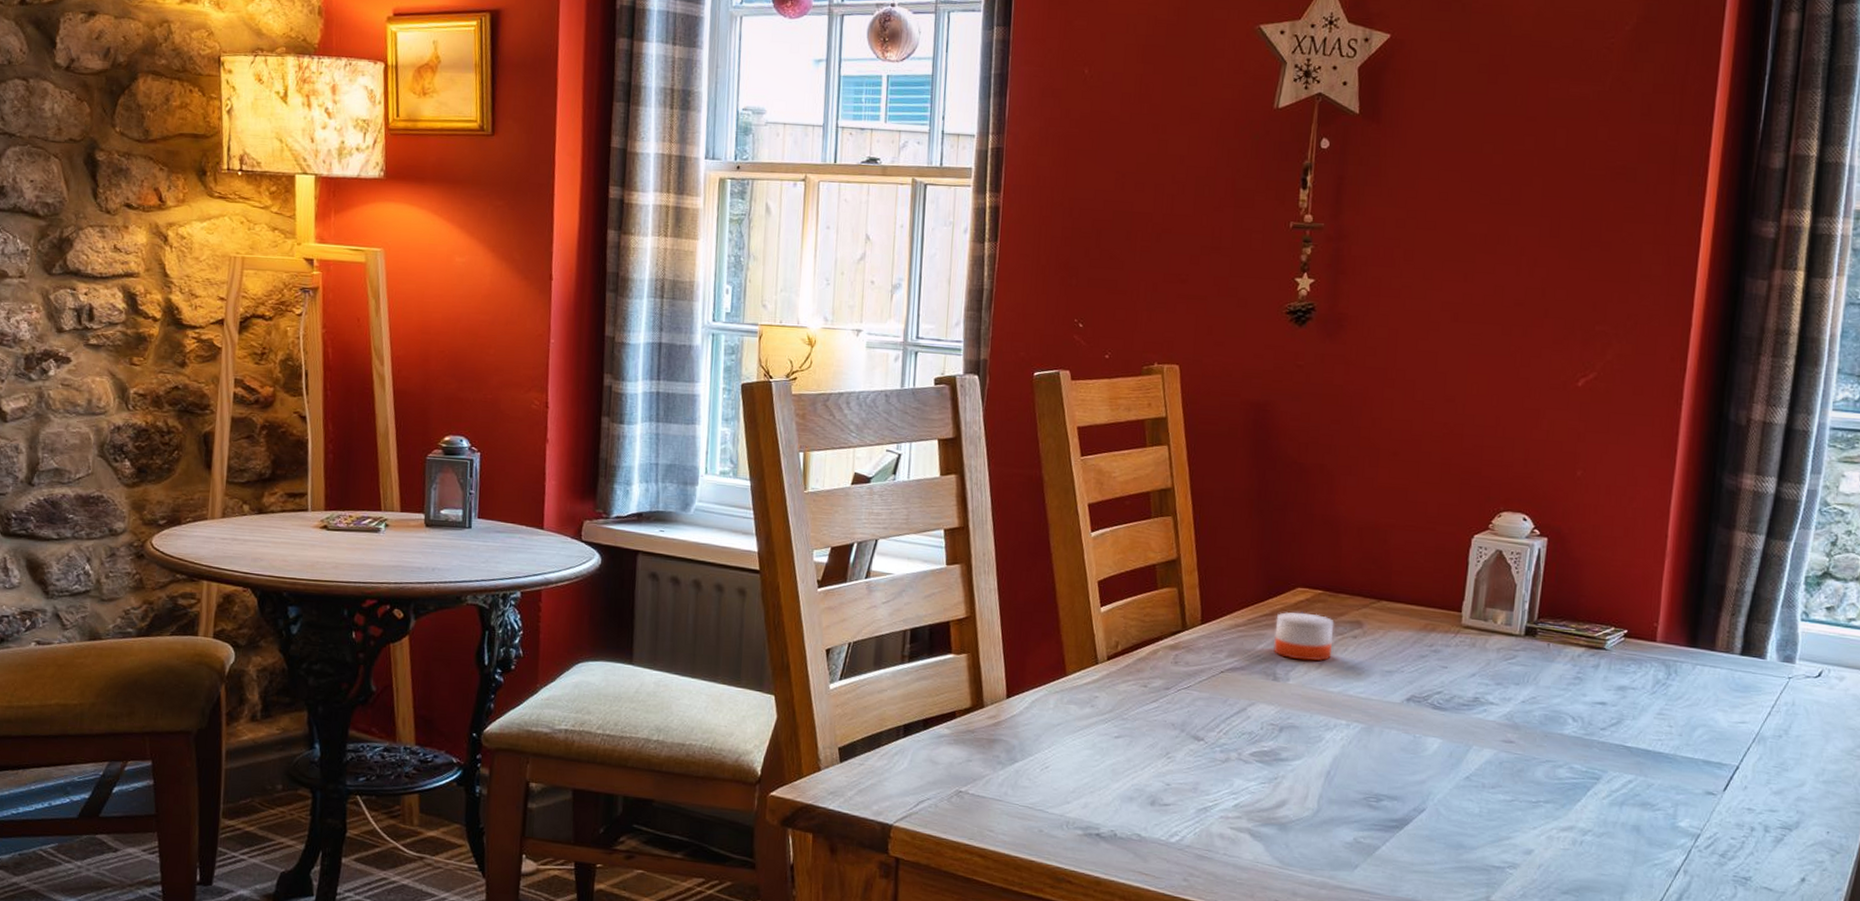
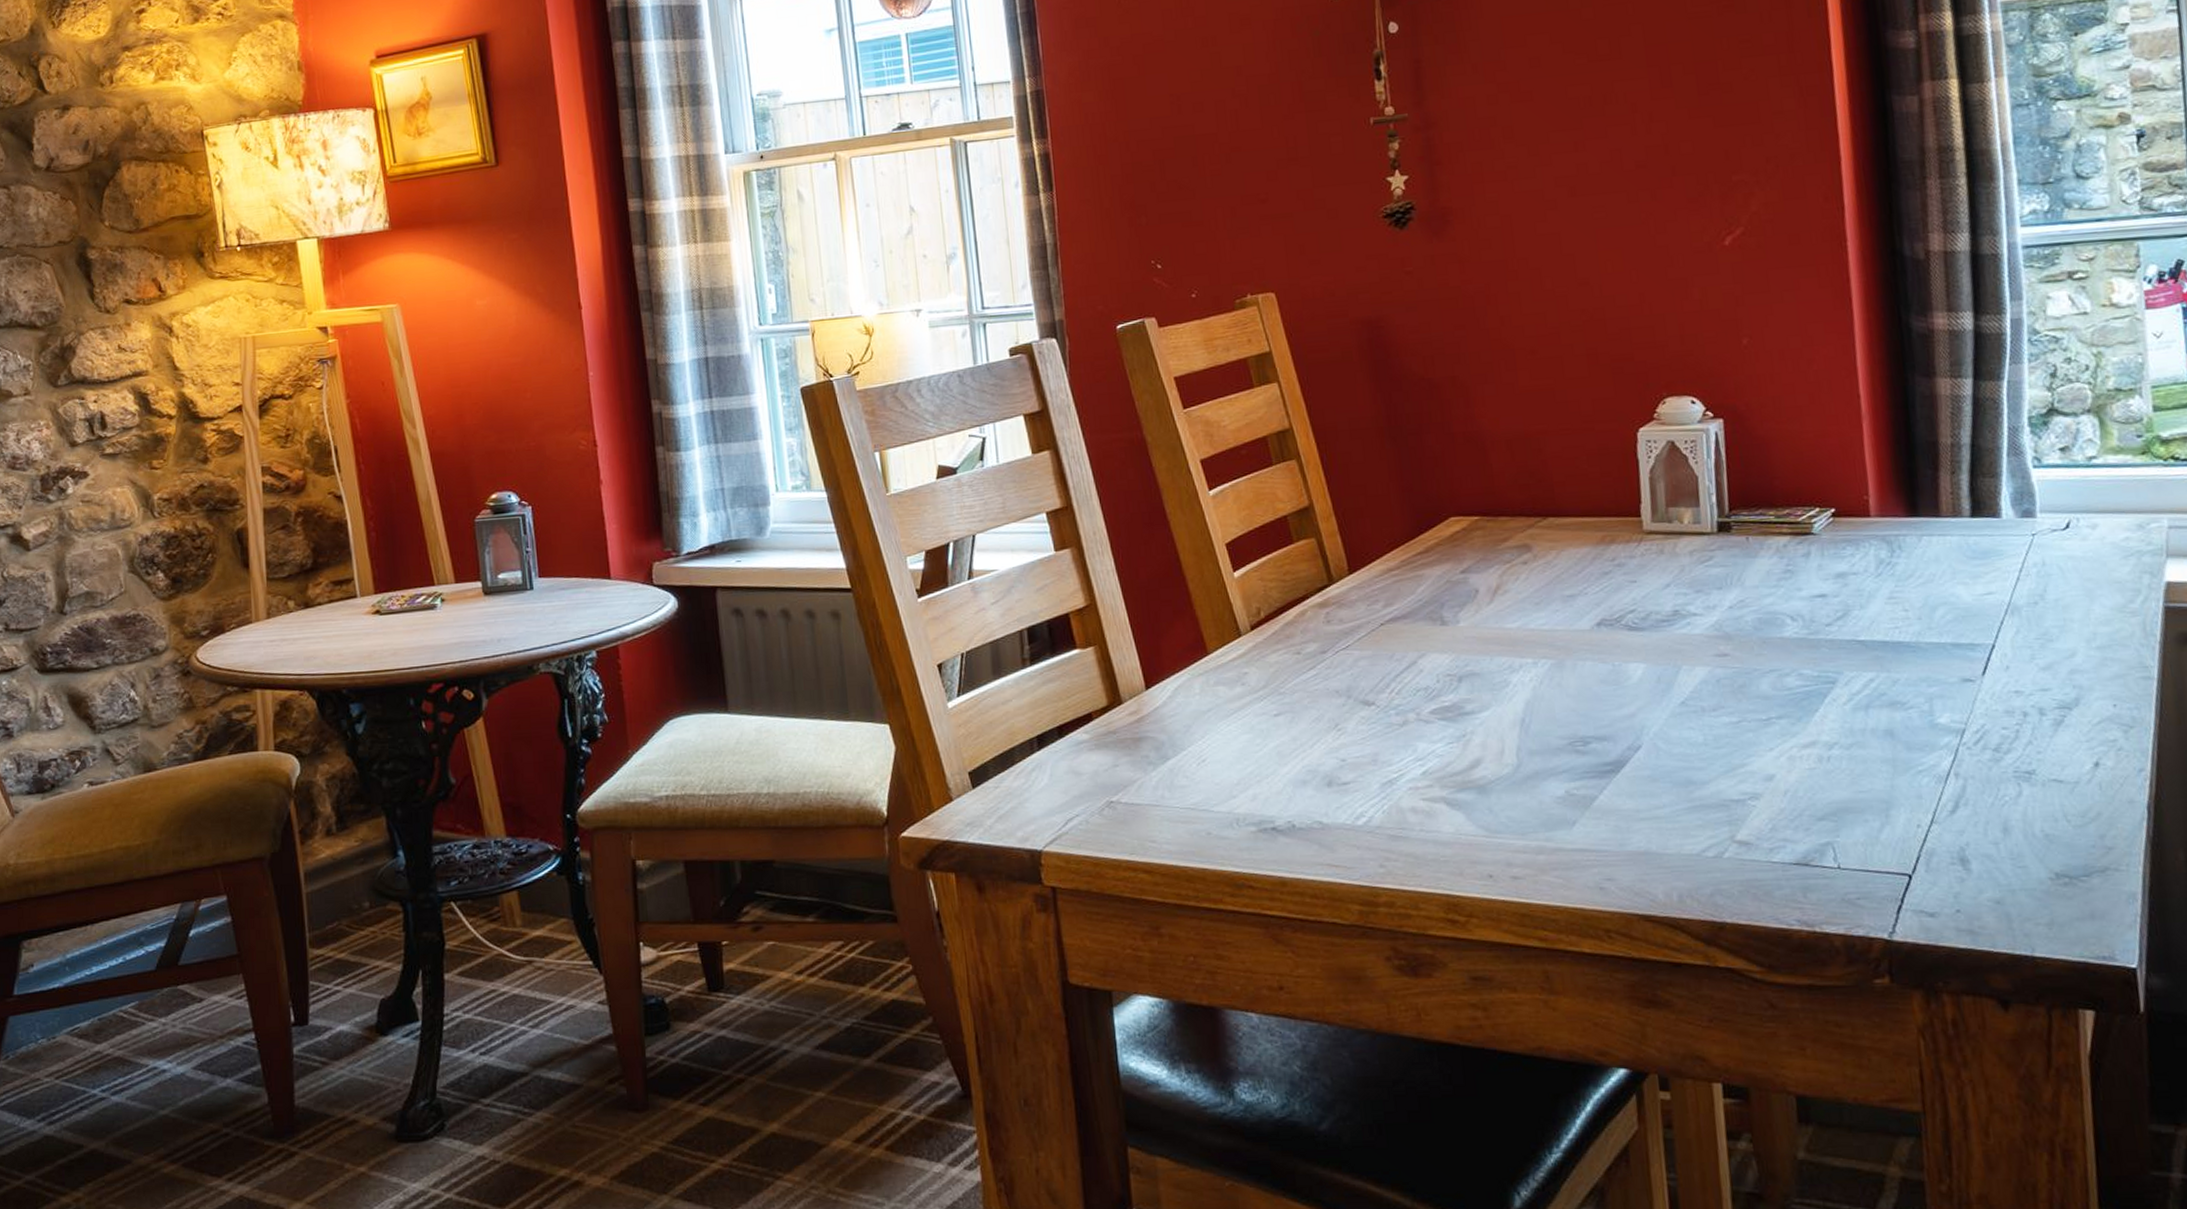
candle: present [1273,611,1335,661] -> none [1432,543,1502,598]

